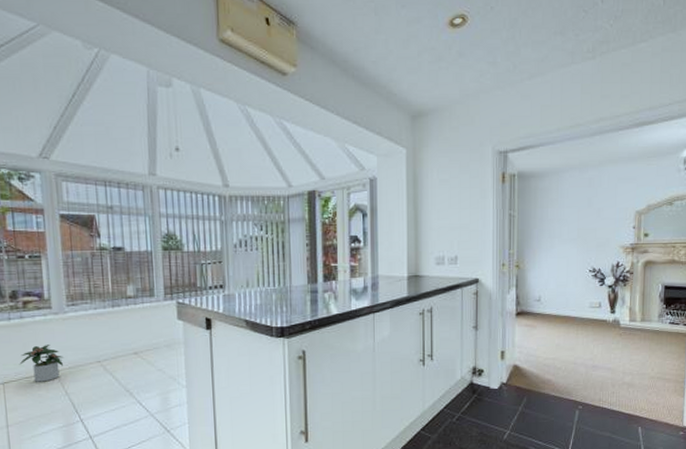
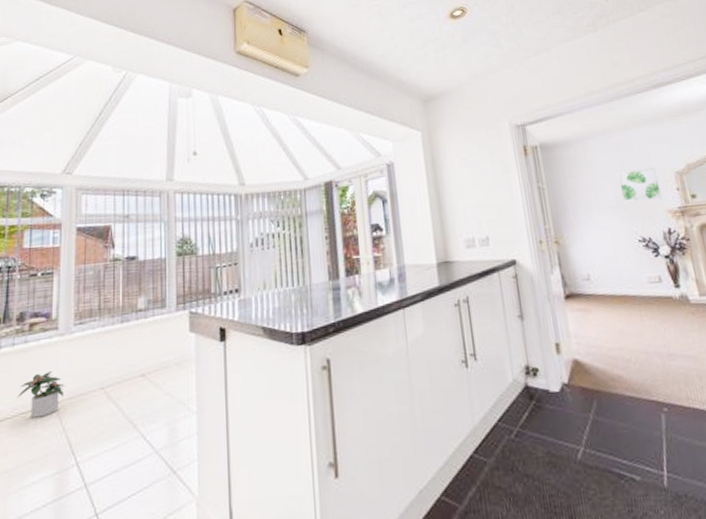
wall art: none [583,204,620,236] -> present [617,166,663,203]

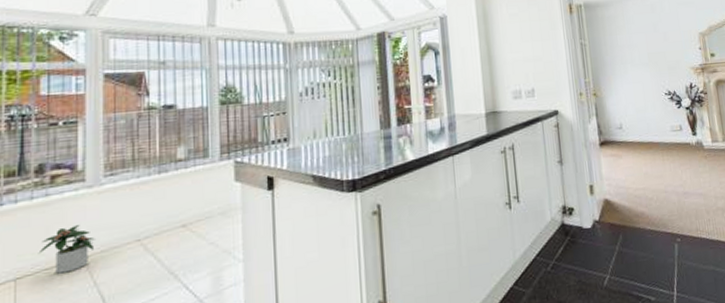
wall art: present [617,166,663,203] -> none [650,27,688,60]

